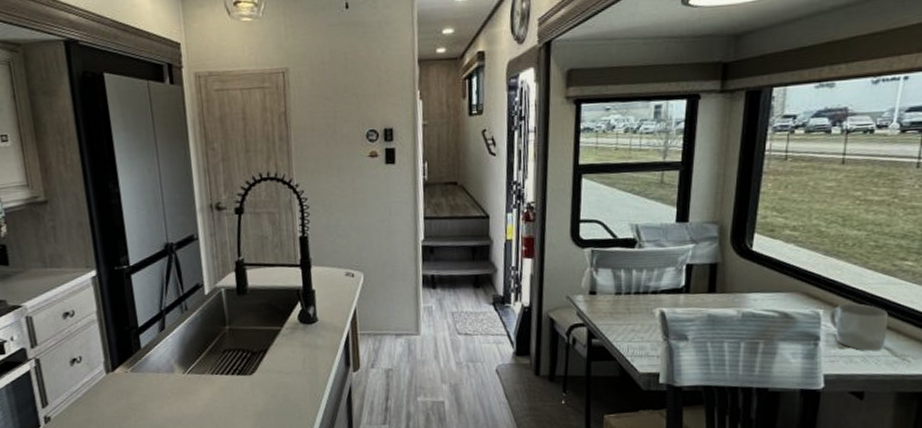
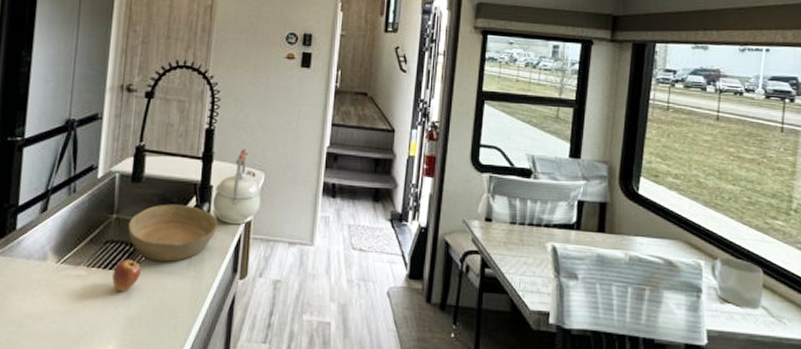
fruit: none [235,362,262,392] -> present [112,258,142,291]
bowl: none [241,310,326,363] -> present [128,204,218,262]
kettle: none [316,252,364,324] -> present [212,149,262,225]

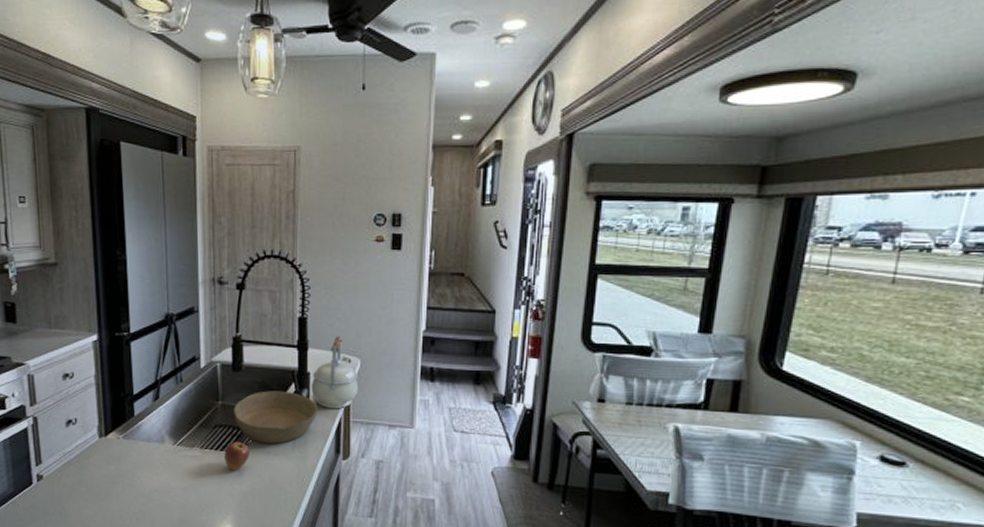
cup: present [710,257,764,310] -> none [867,437,938,493]

